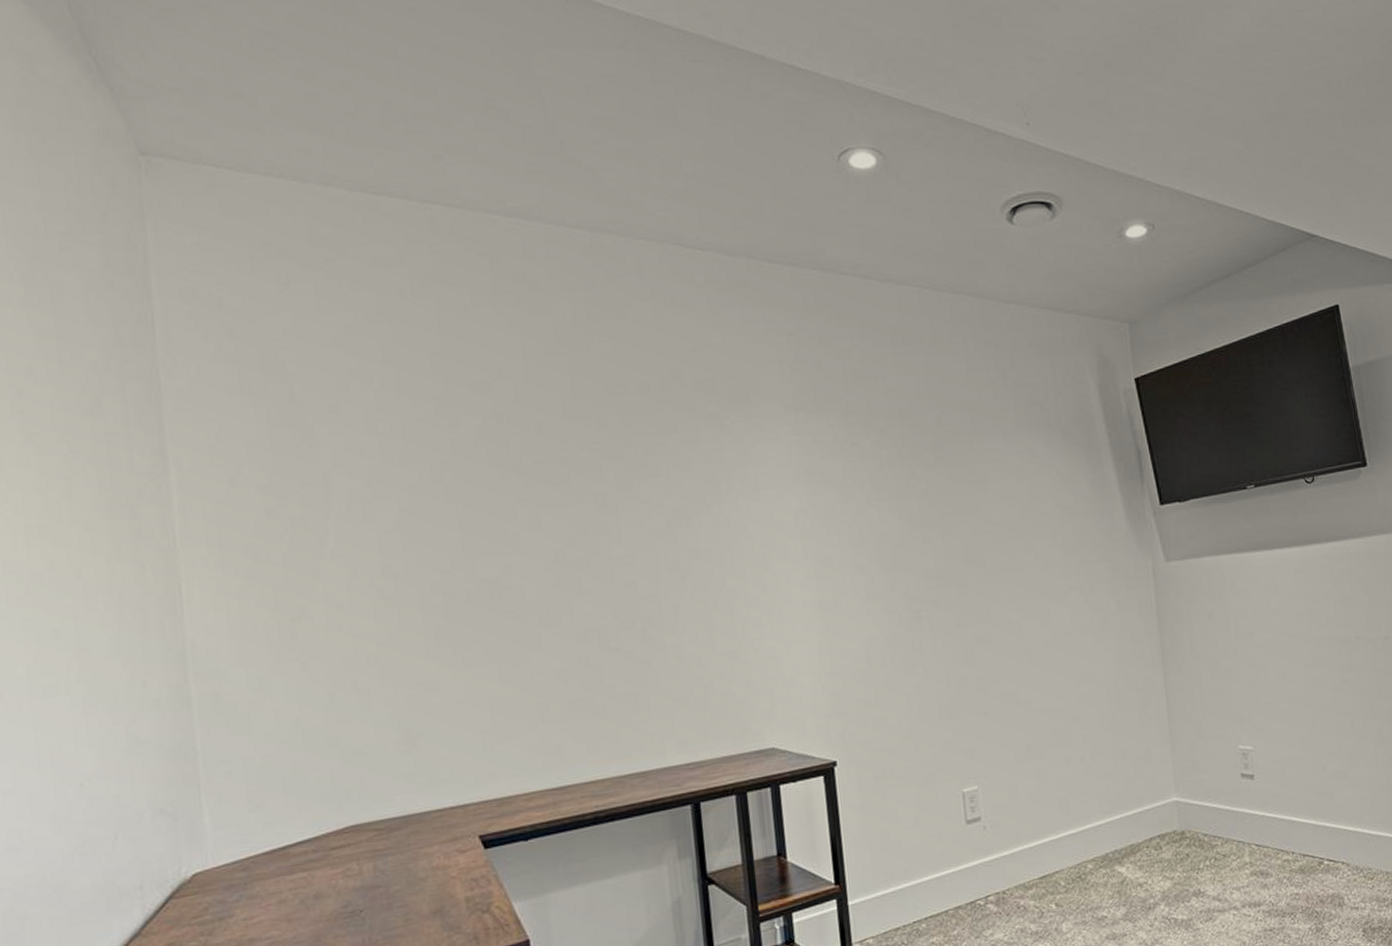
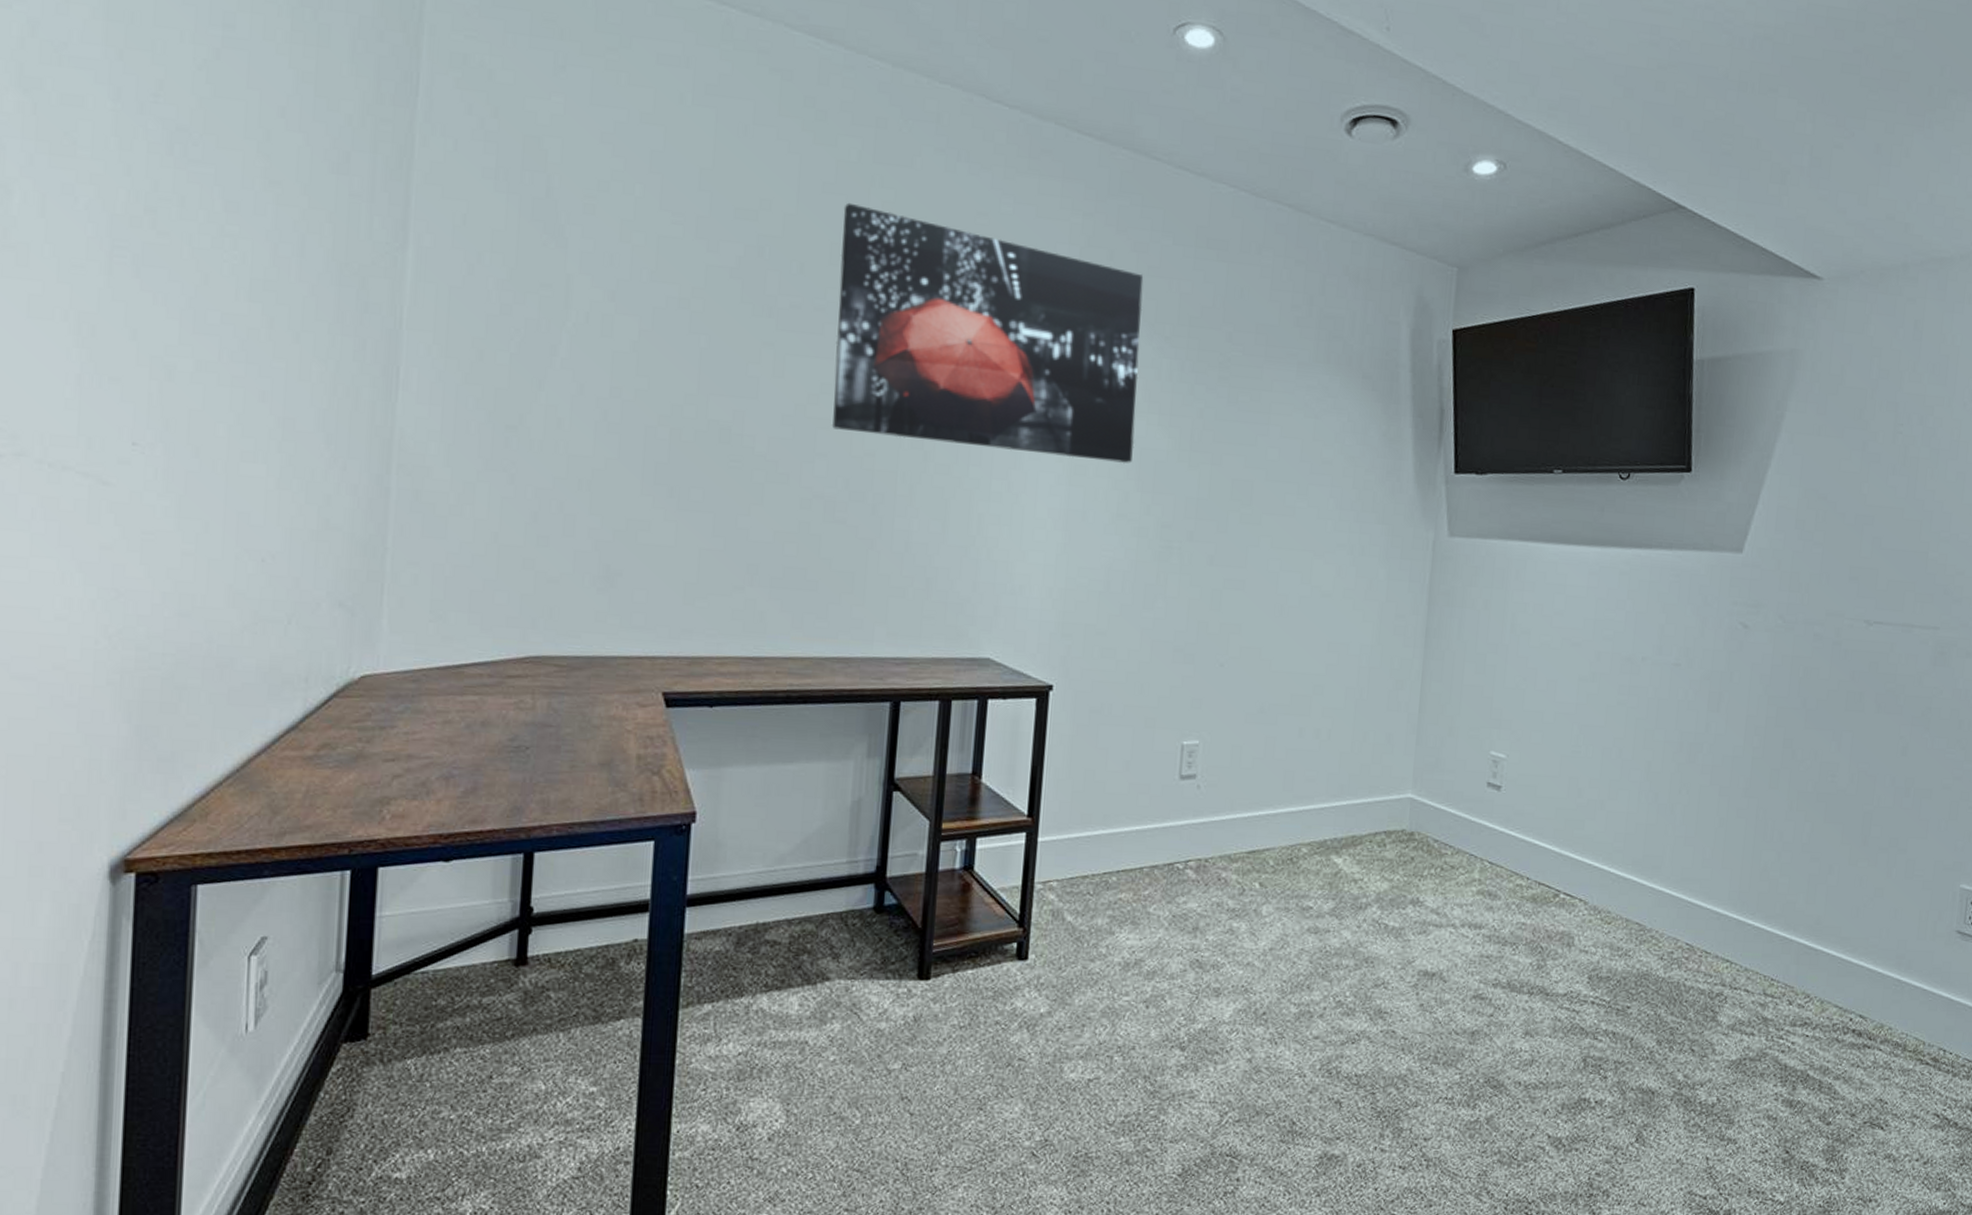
wall art: none [568,360,871,567] -> present [831,202,1144,464]

